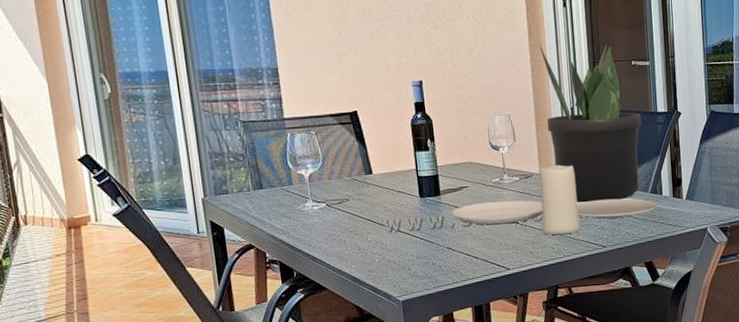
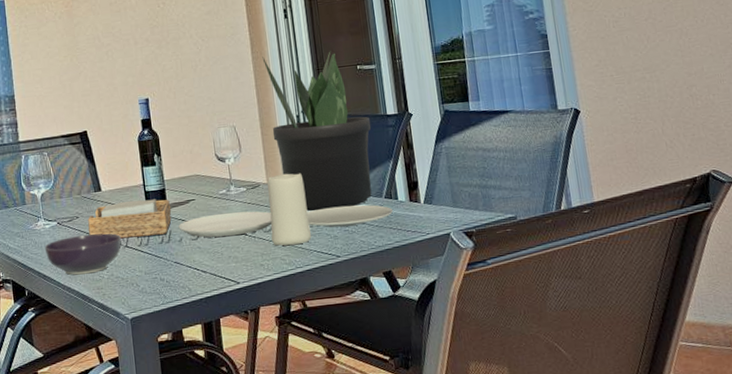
bowl: none [313,217,393,258] -> present [44,233,121,275]
napkin holder: none [358,184,445,223] -> present [88,199,172,239]

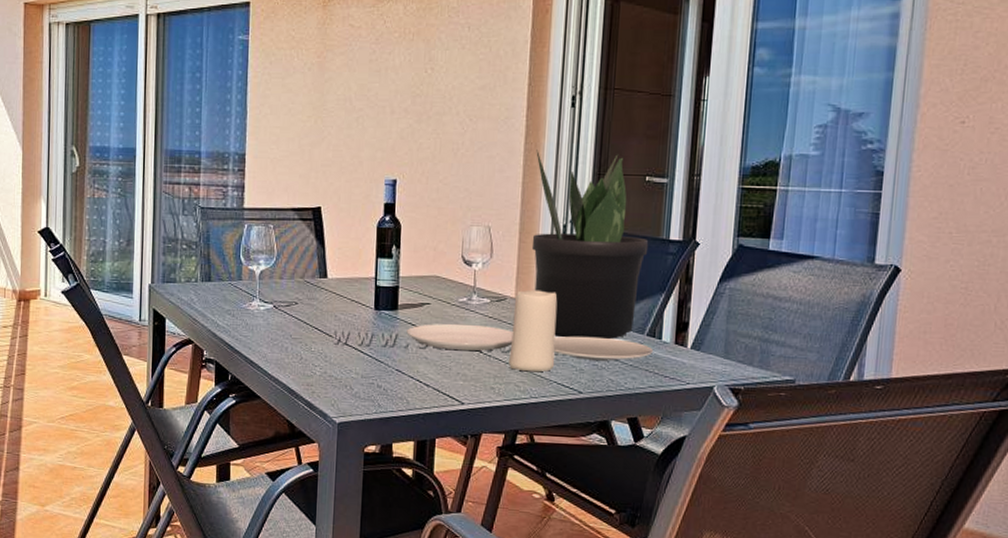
bowl: present [44,233,121,275] -> none [255,324,341,367]
napkin holder: present [88,199,172,239] -> none [307,293,402,338]

